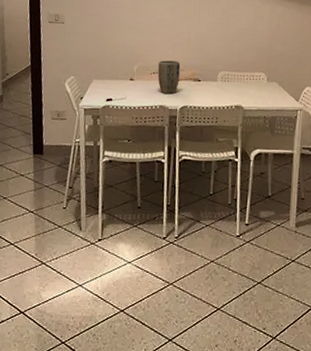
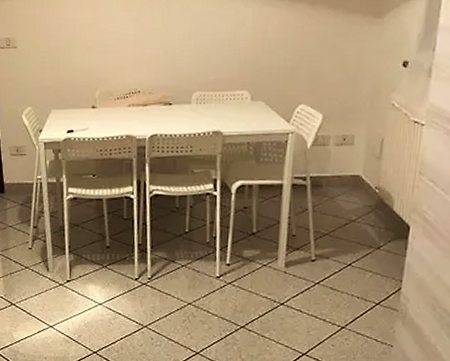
plant pot: present [157,60,181,94] -> none [122,83,148,122]

